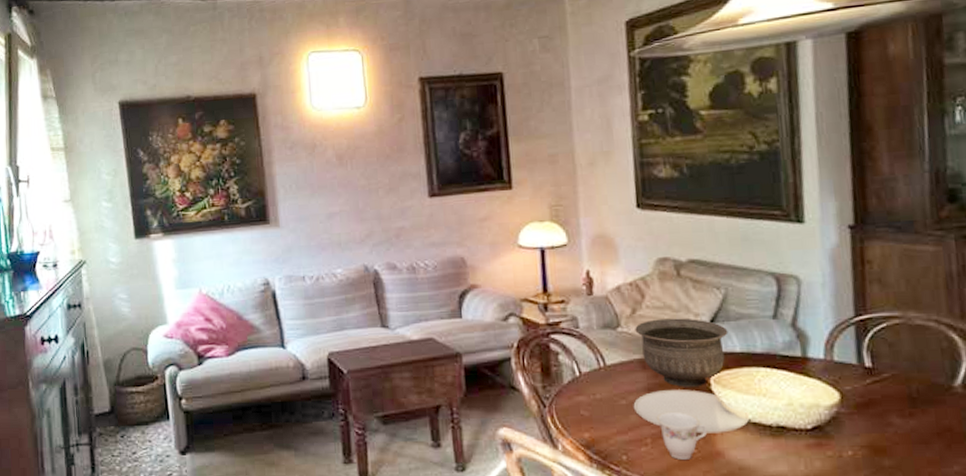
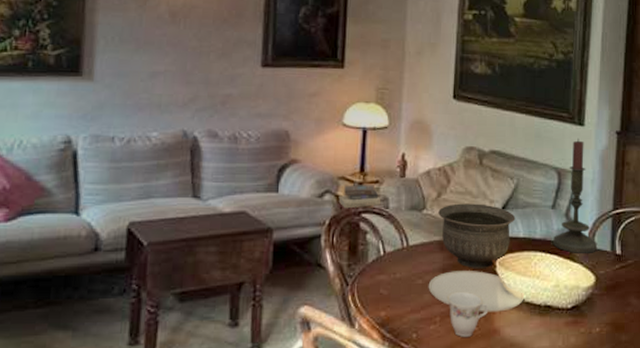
books: none [524,305,569,331] -> present [338,185,380,209]
candle: none [779,237,839,368] -> present [553,138,598,253]

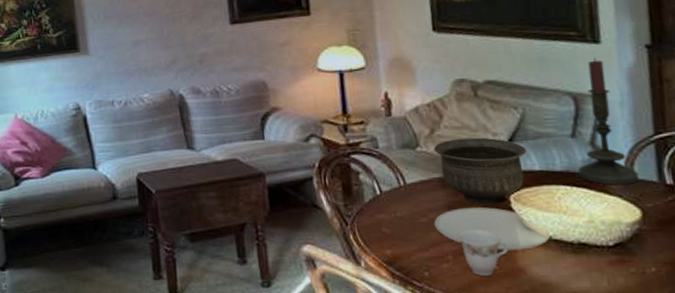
books: present [338,185,380,209] -> none [324,126,369,151]

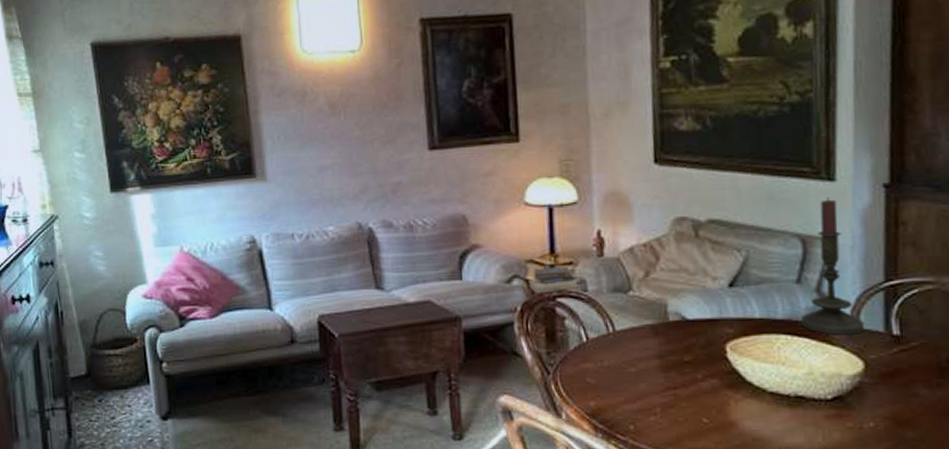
books: none [324,126,369,151] -> present [528,267,577,294]
bowl: present [434,137,527,205] -> none [648,281,748,354]
plate: present [434,207,551,250] -> none [643,357,767,403]
teacup: present [457,229,509,276] -> none [667,380,721,430]

